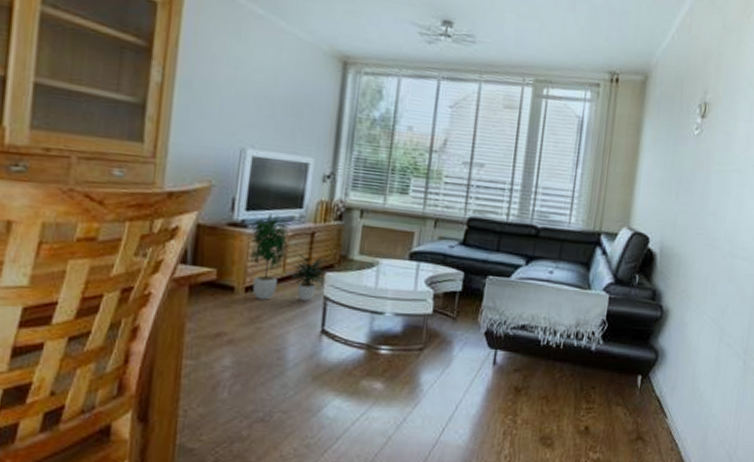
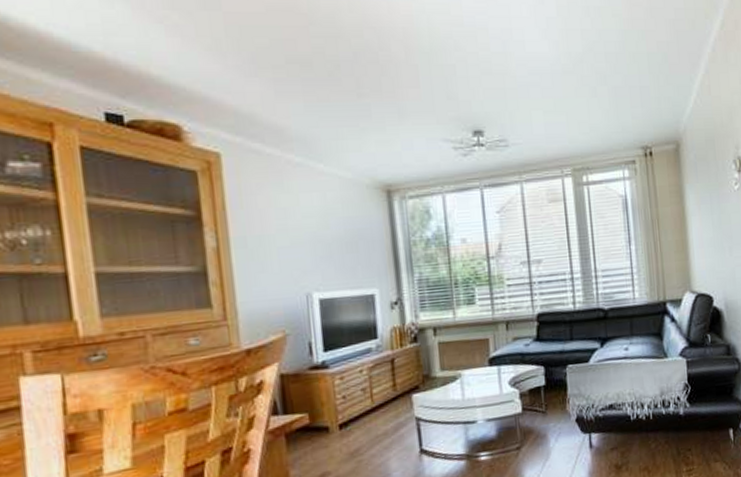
potted plant: present [250,214,328,301] -> none [332,350,415,434]

